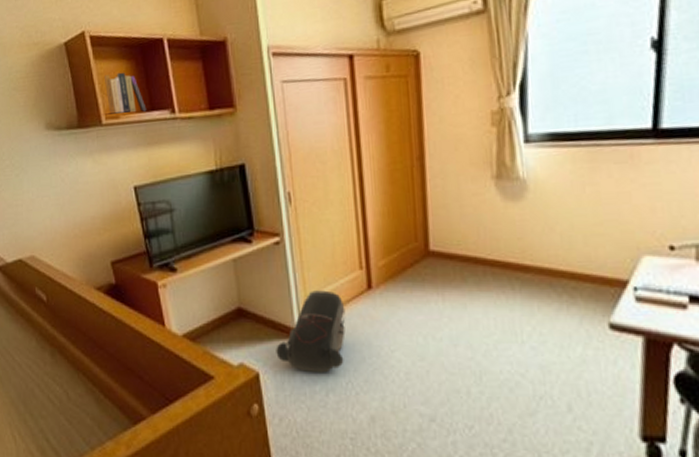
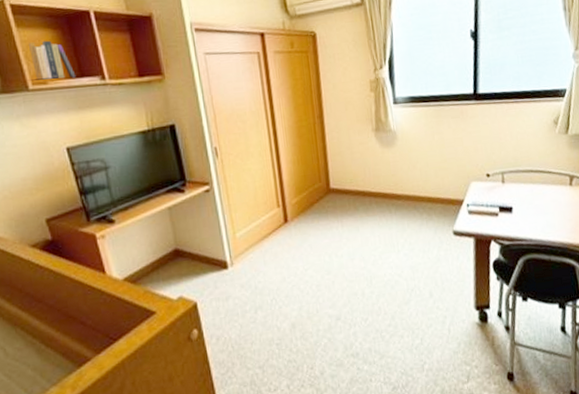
backpack: present [276,290,346,373] -> none [210,227,269,296]

